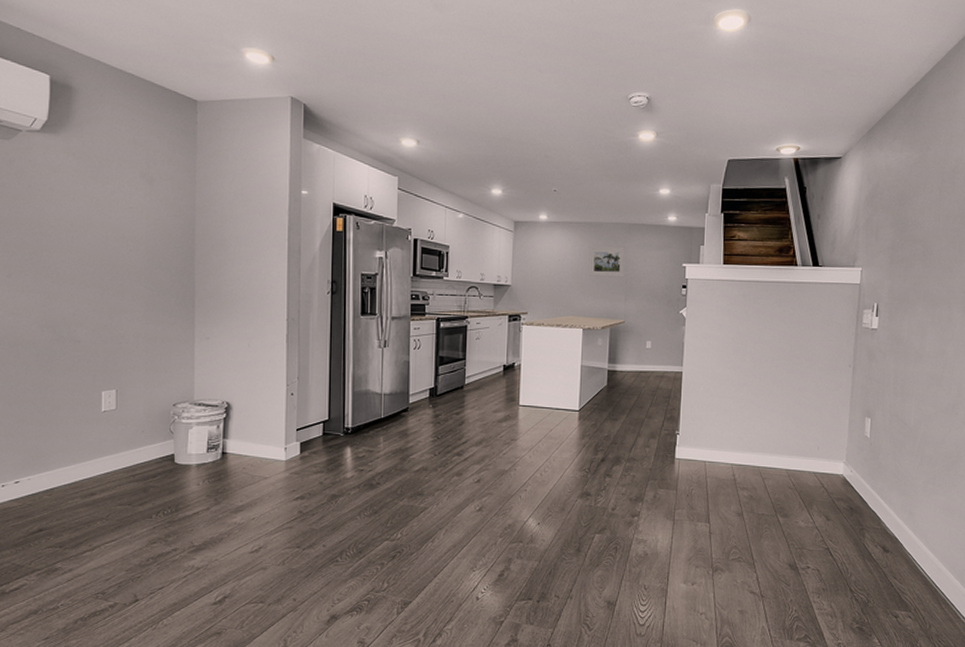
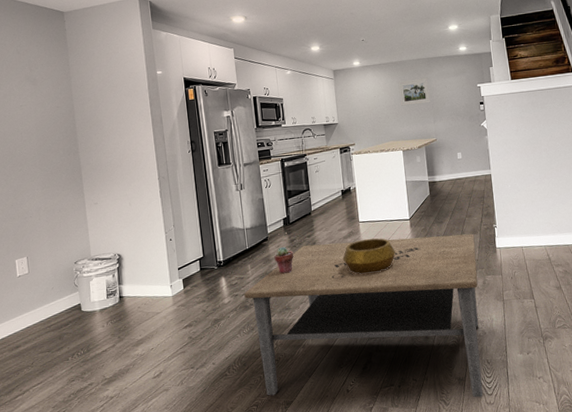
coffee table: none [371,424,652,626] -> present [244,233,484,398]
potted succulent: none [413,421,437,453] -> present [274,246,294,274]
decorative bowl: none [493,426,558,468] -> present [342,238,396,275]

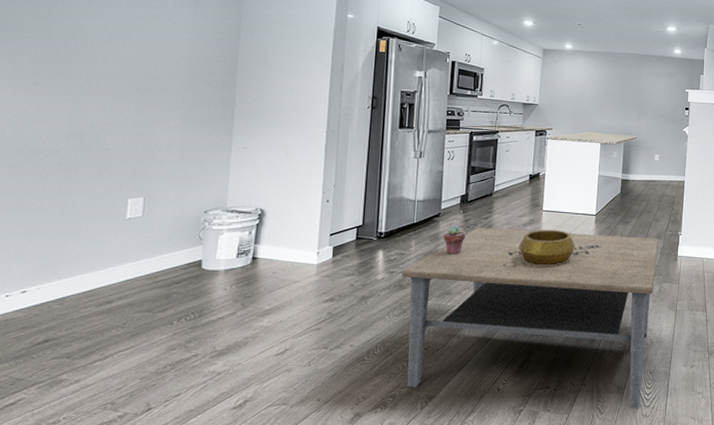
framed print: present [398,77,431,106] -> none [606,73,638,100]

